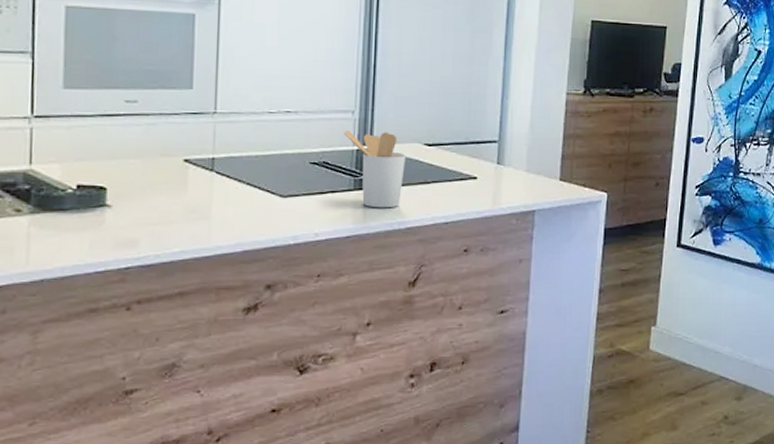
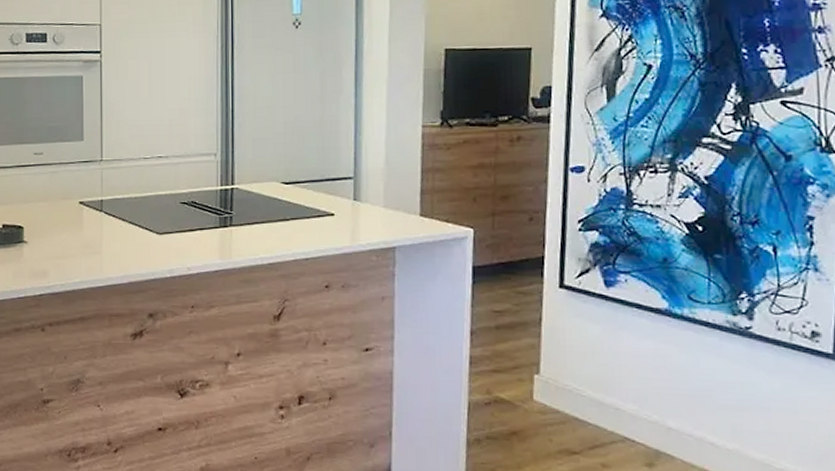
utensil holder: present [343,131,406,208] -> none [208,172,265,245]

